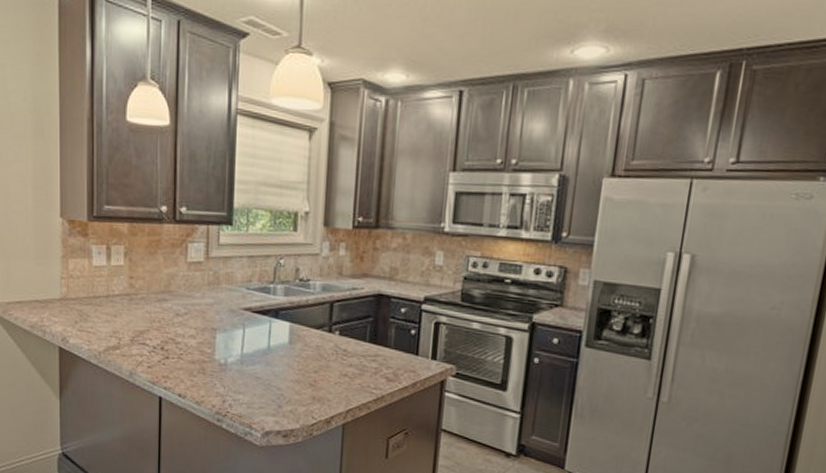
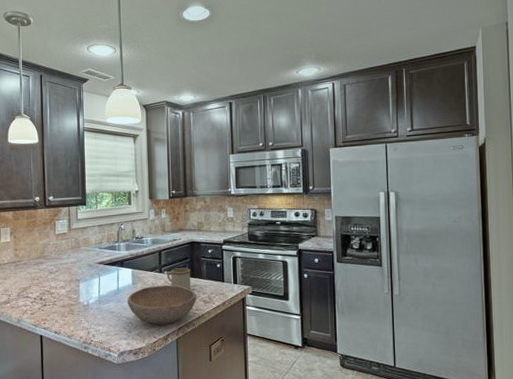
bowl: none [280,349,378,404] -> present [127,285,197,325]
mug: none [338,328,373,360] -> present [167,268,191,290]

